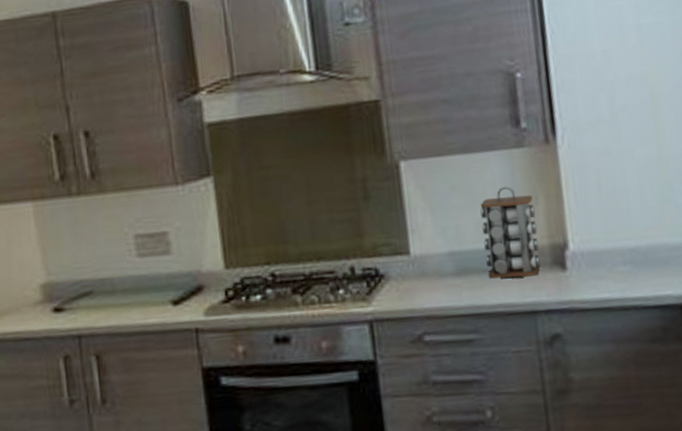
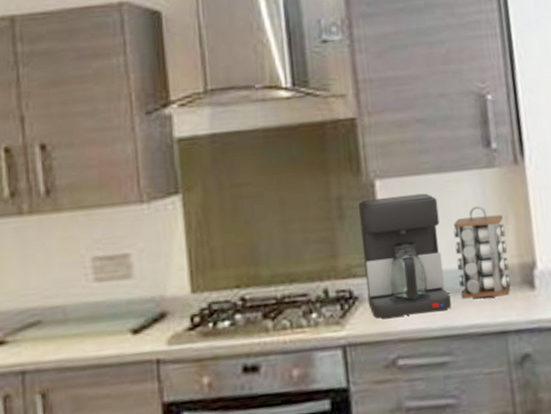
coffee maker: none [383,173,478,296] -> present [358,193,451,319]

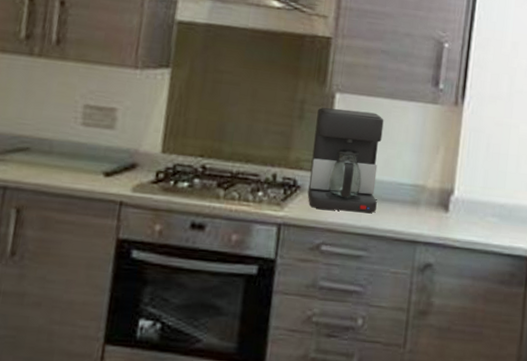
spice rack: present [453,206,512,299] -> none [385,133,435,212]

